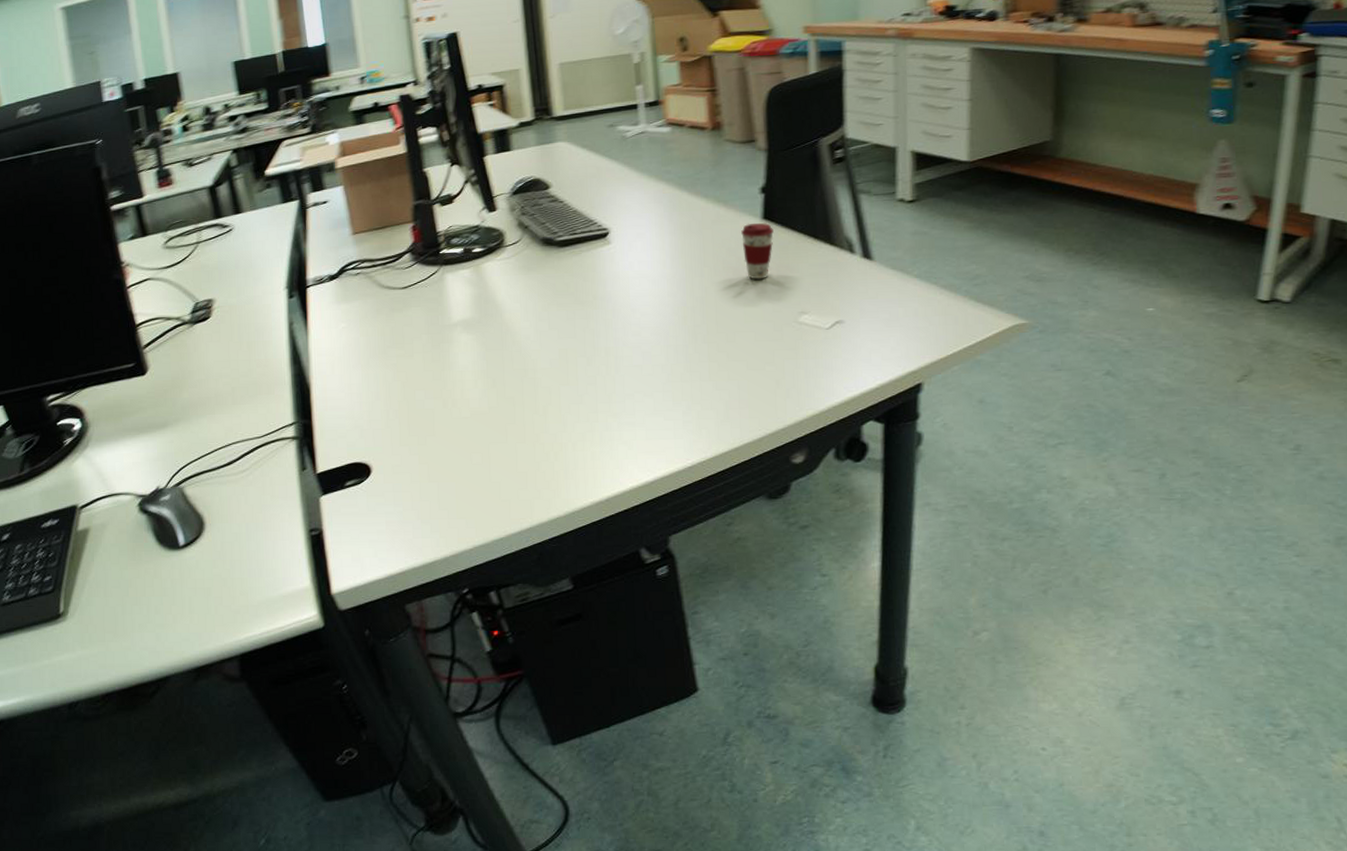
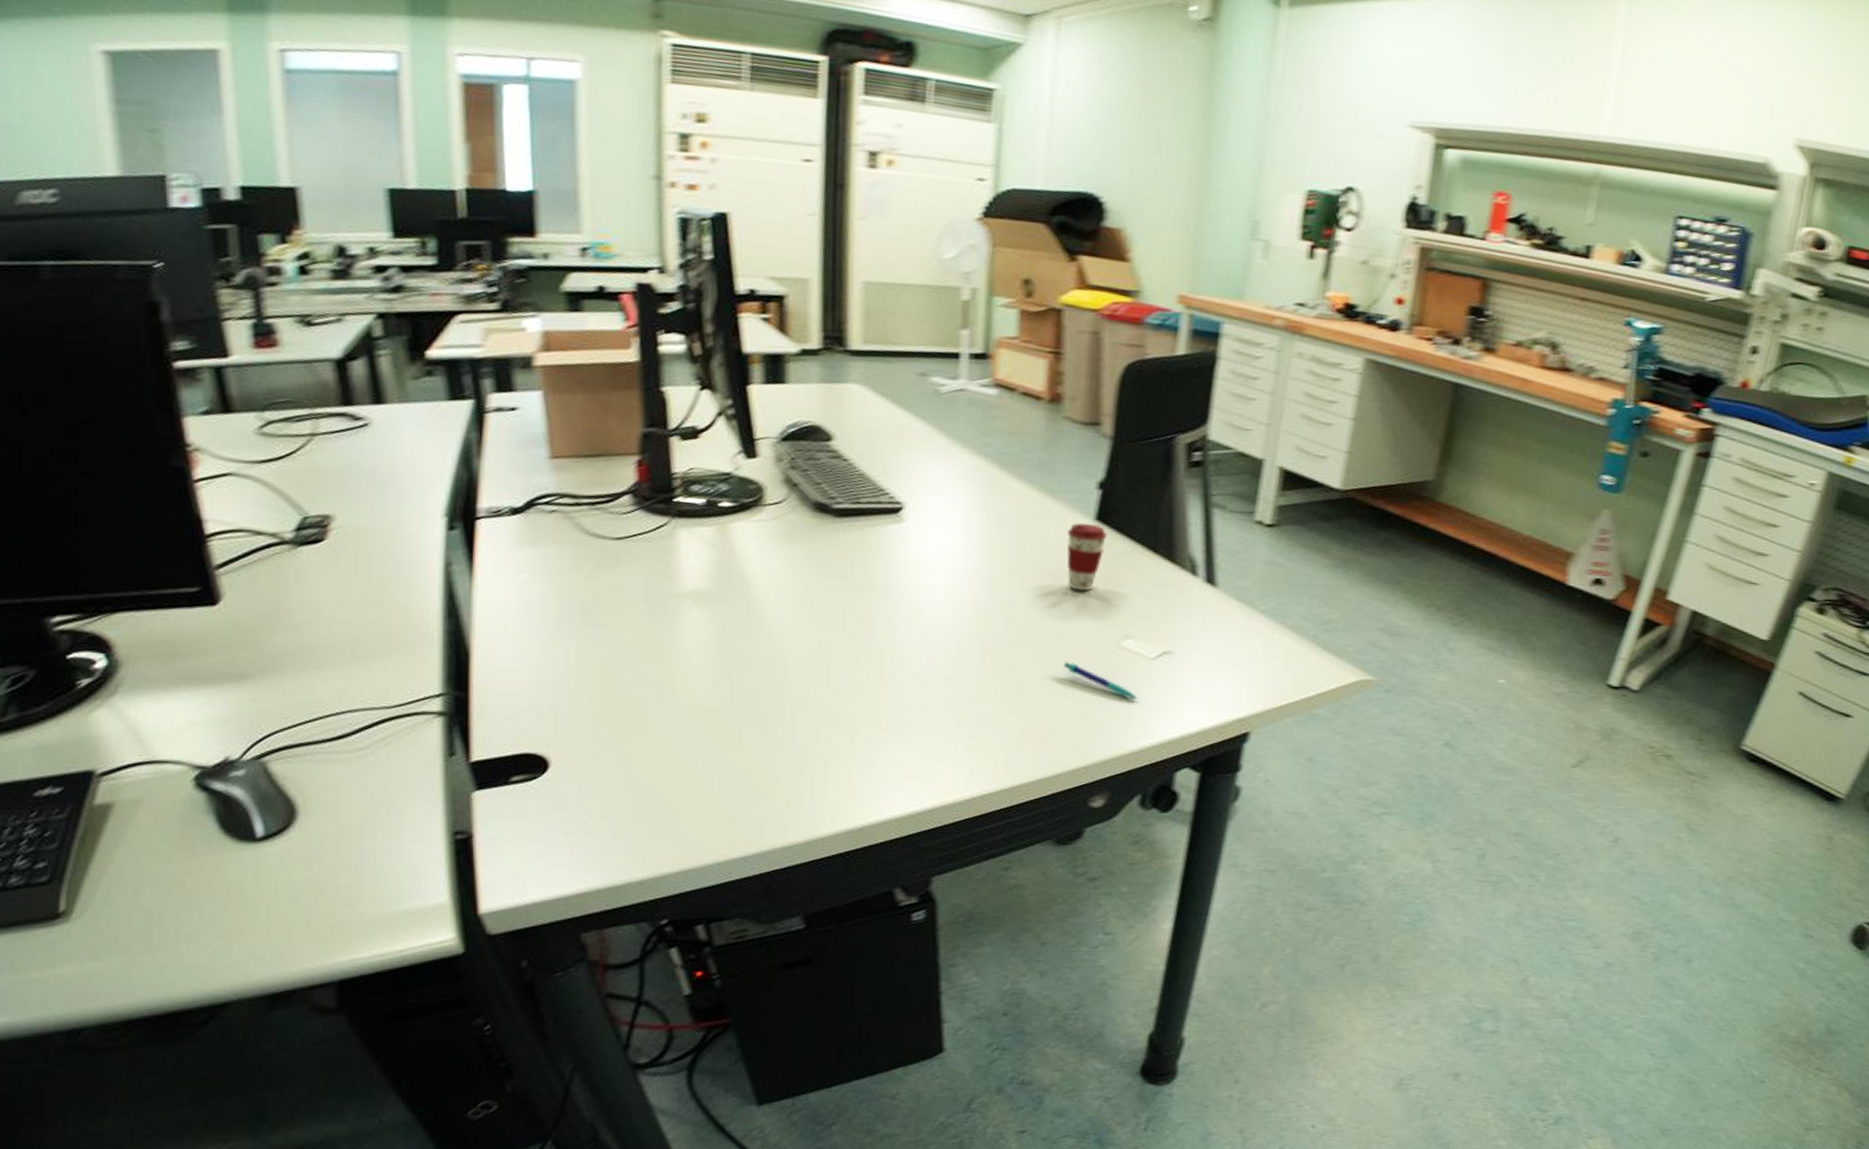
pen: none [754,340,820,366] -> present [1064,662,1138,700]

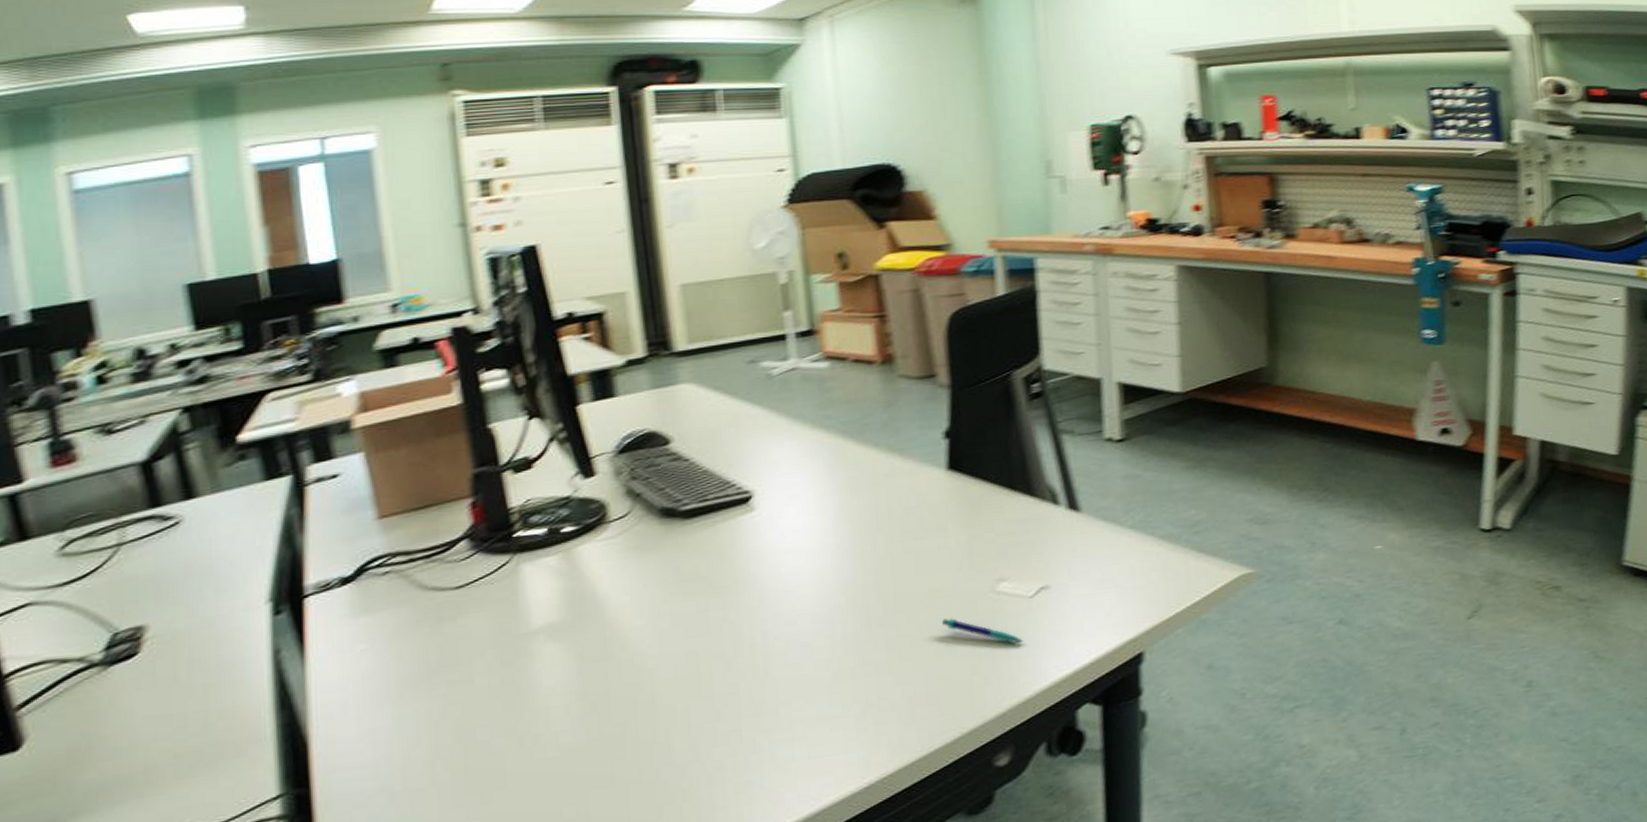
coffee cup: present [1066,522,1107,592] -> none [922,473,962,544]

